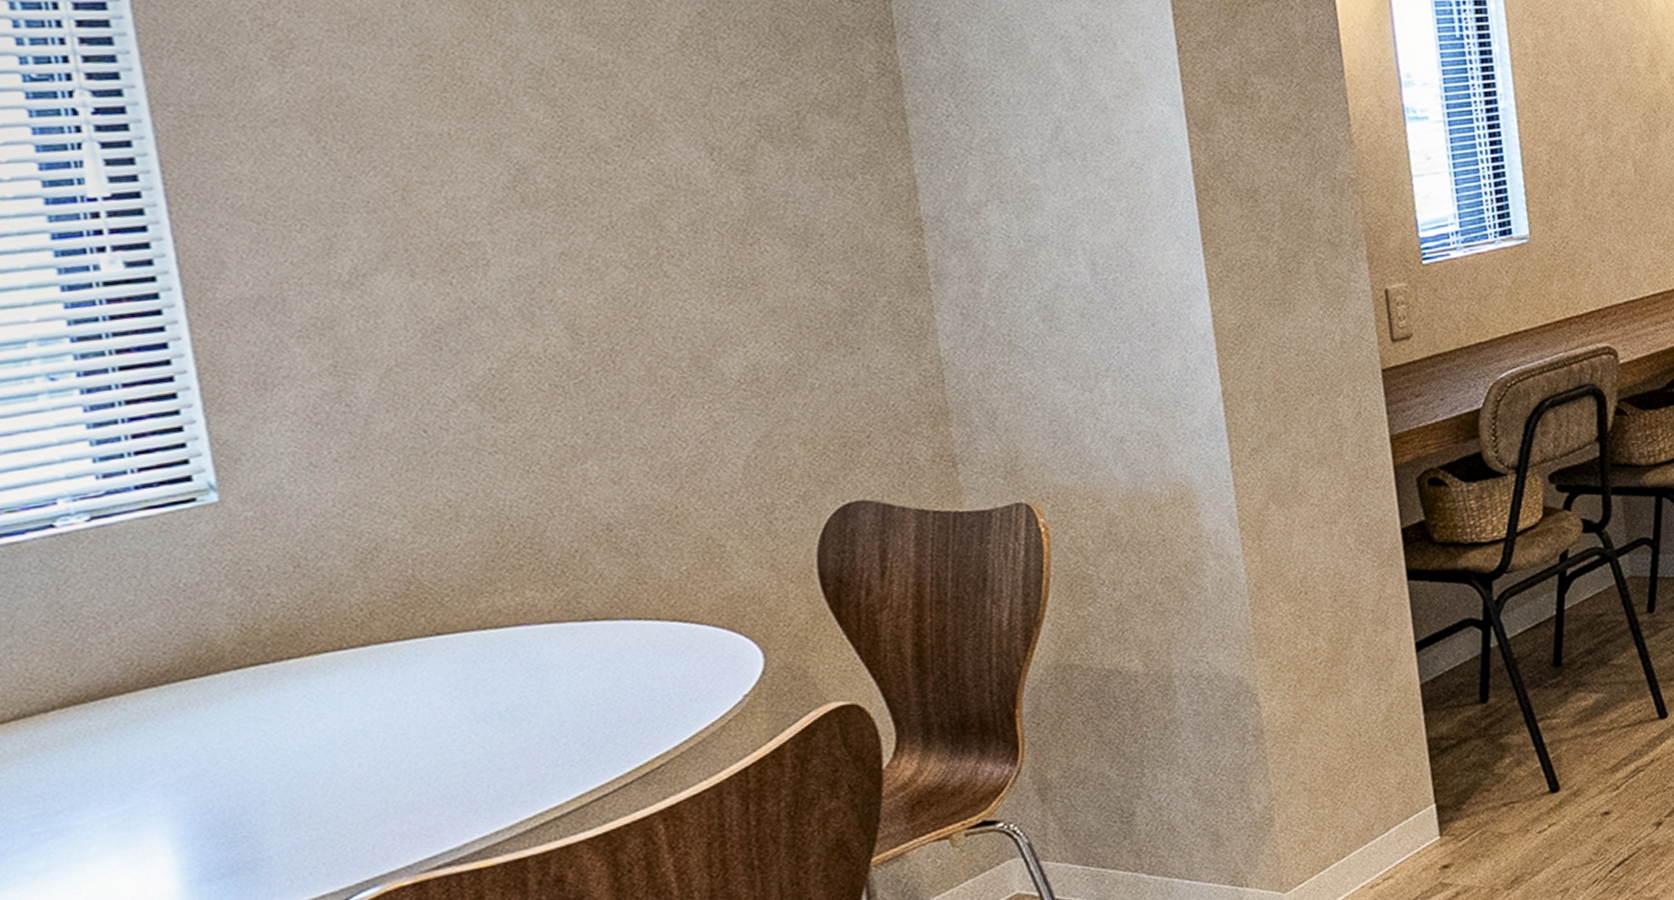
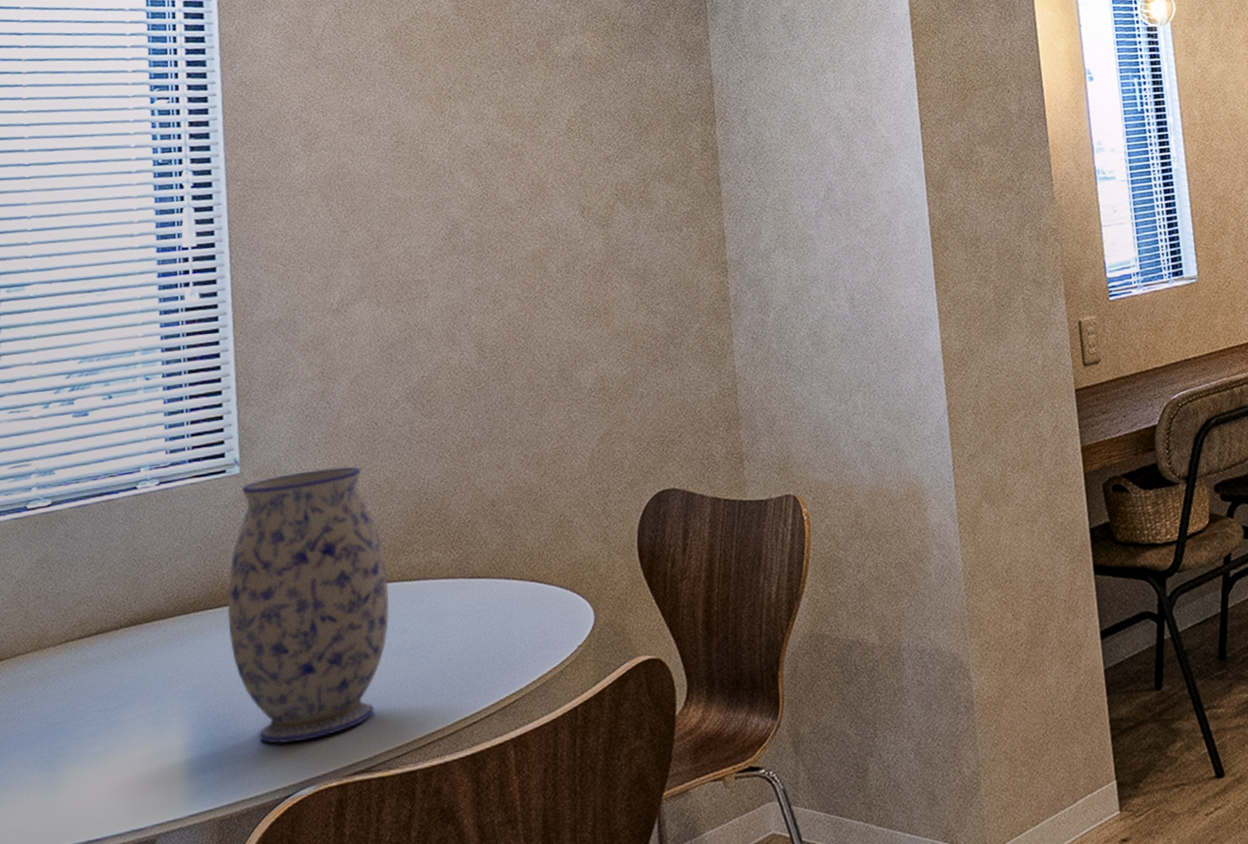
vase: none [216,487,470,840] -> present [227,467,389,744]

